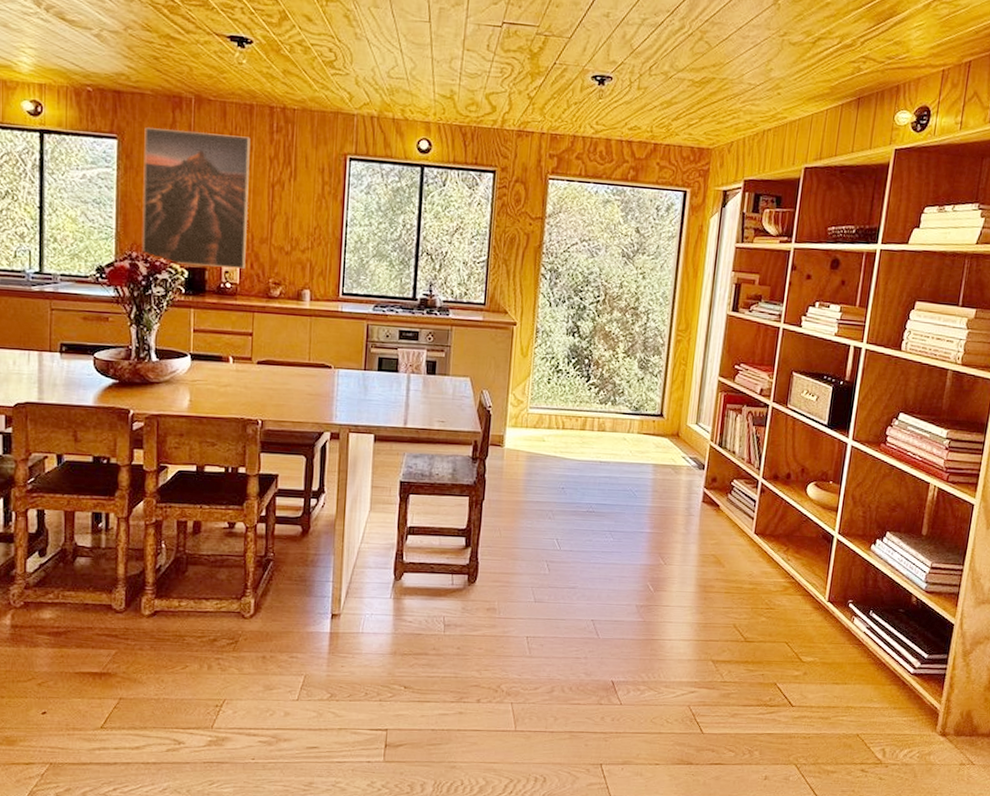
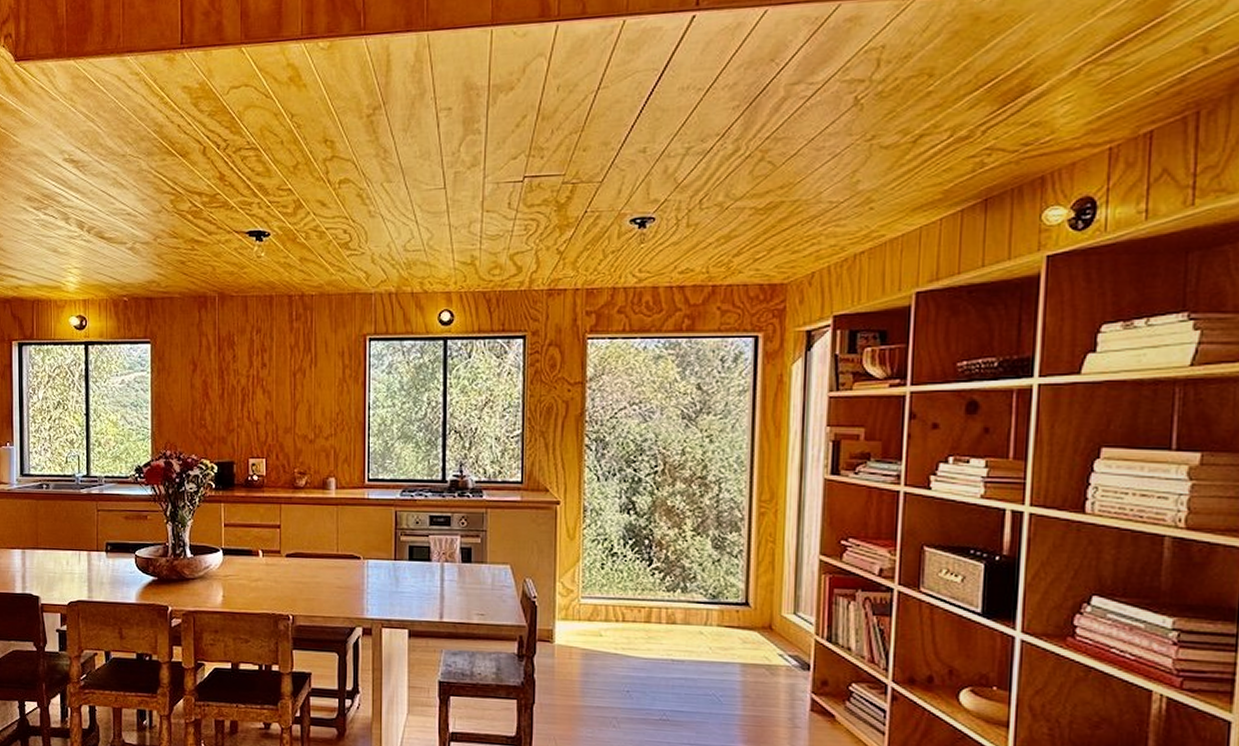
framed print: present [142,127,251,269] -> none [174,328,271,460]

